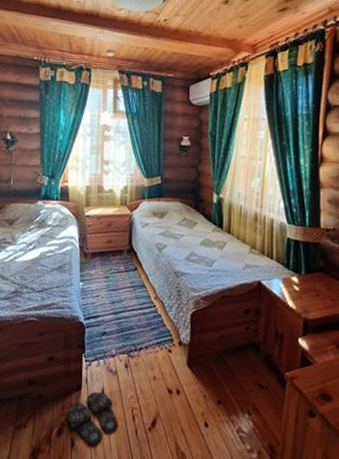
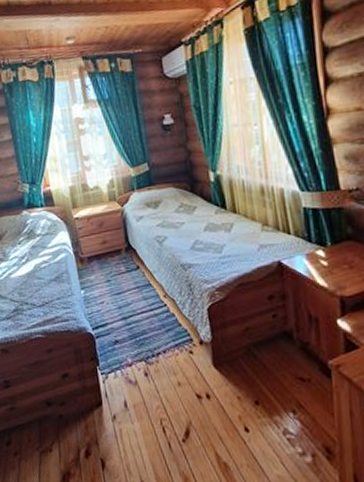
slippers: present [68,391,118,446] -> none [92,405,149,465]

